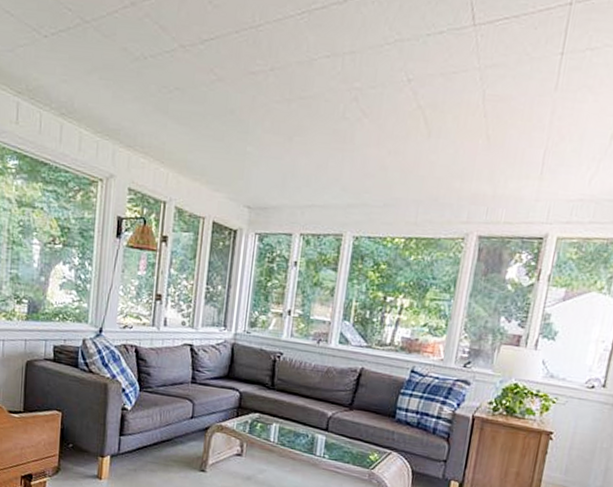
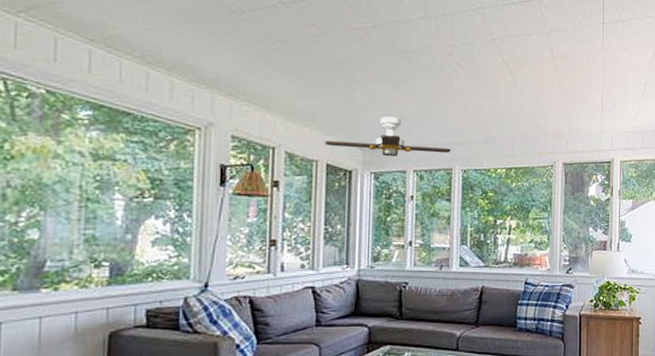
ceiling fan: none [212,172,344,218] -> present [324,116,452,157]

